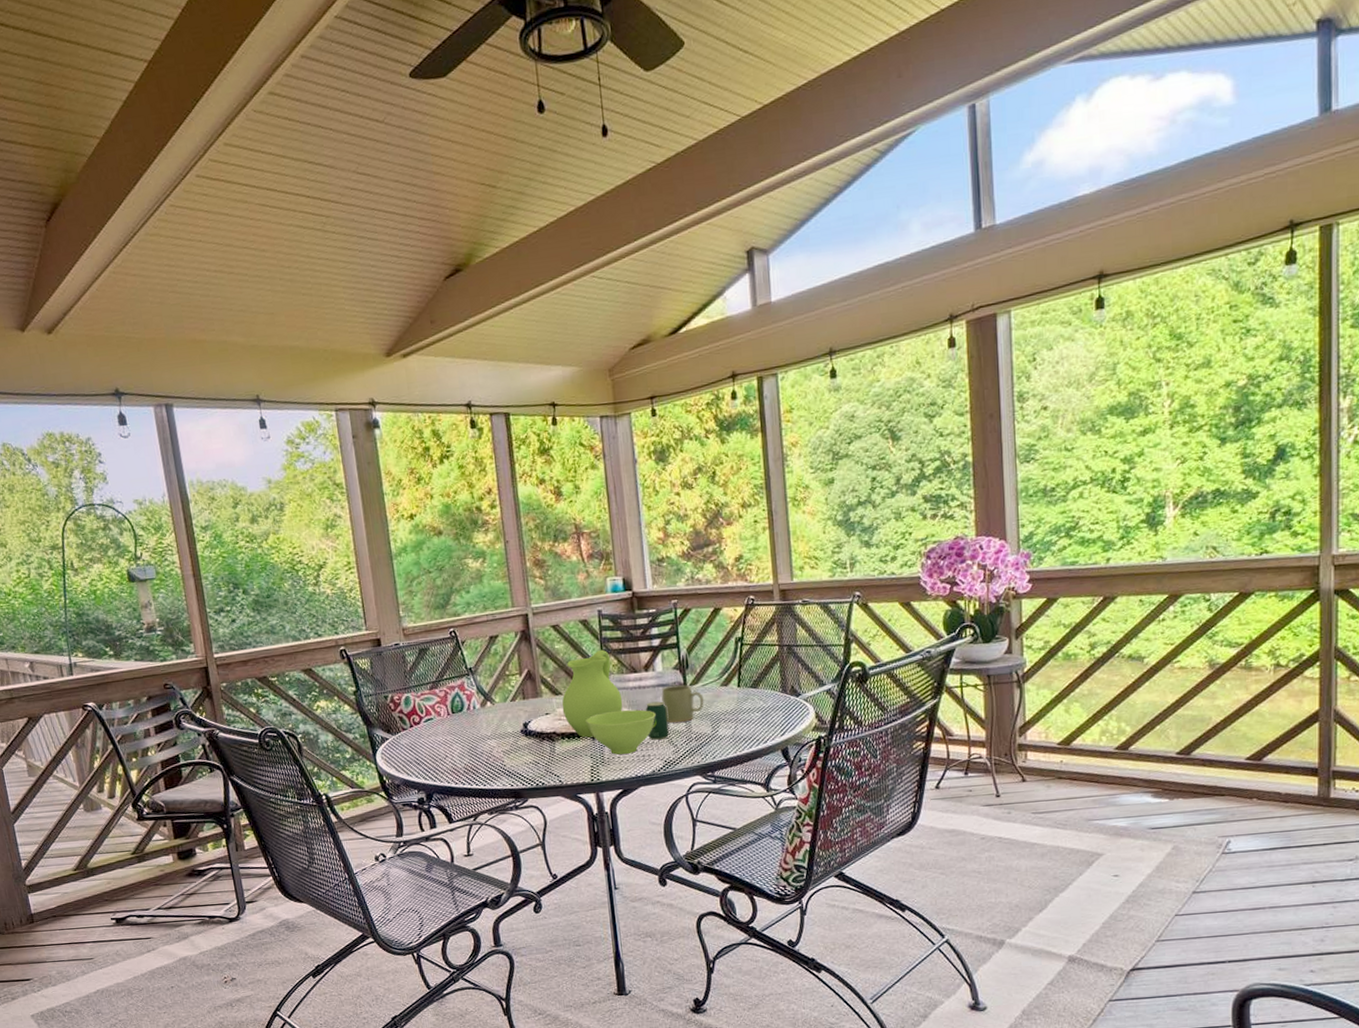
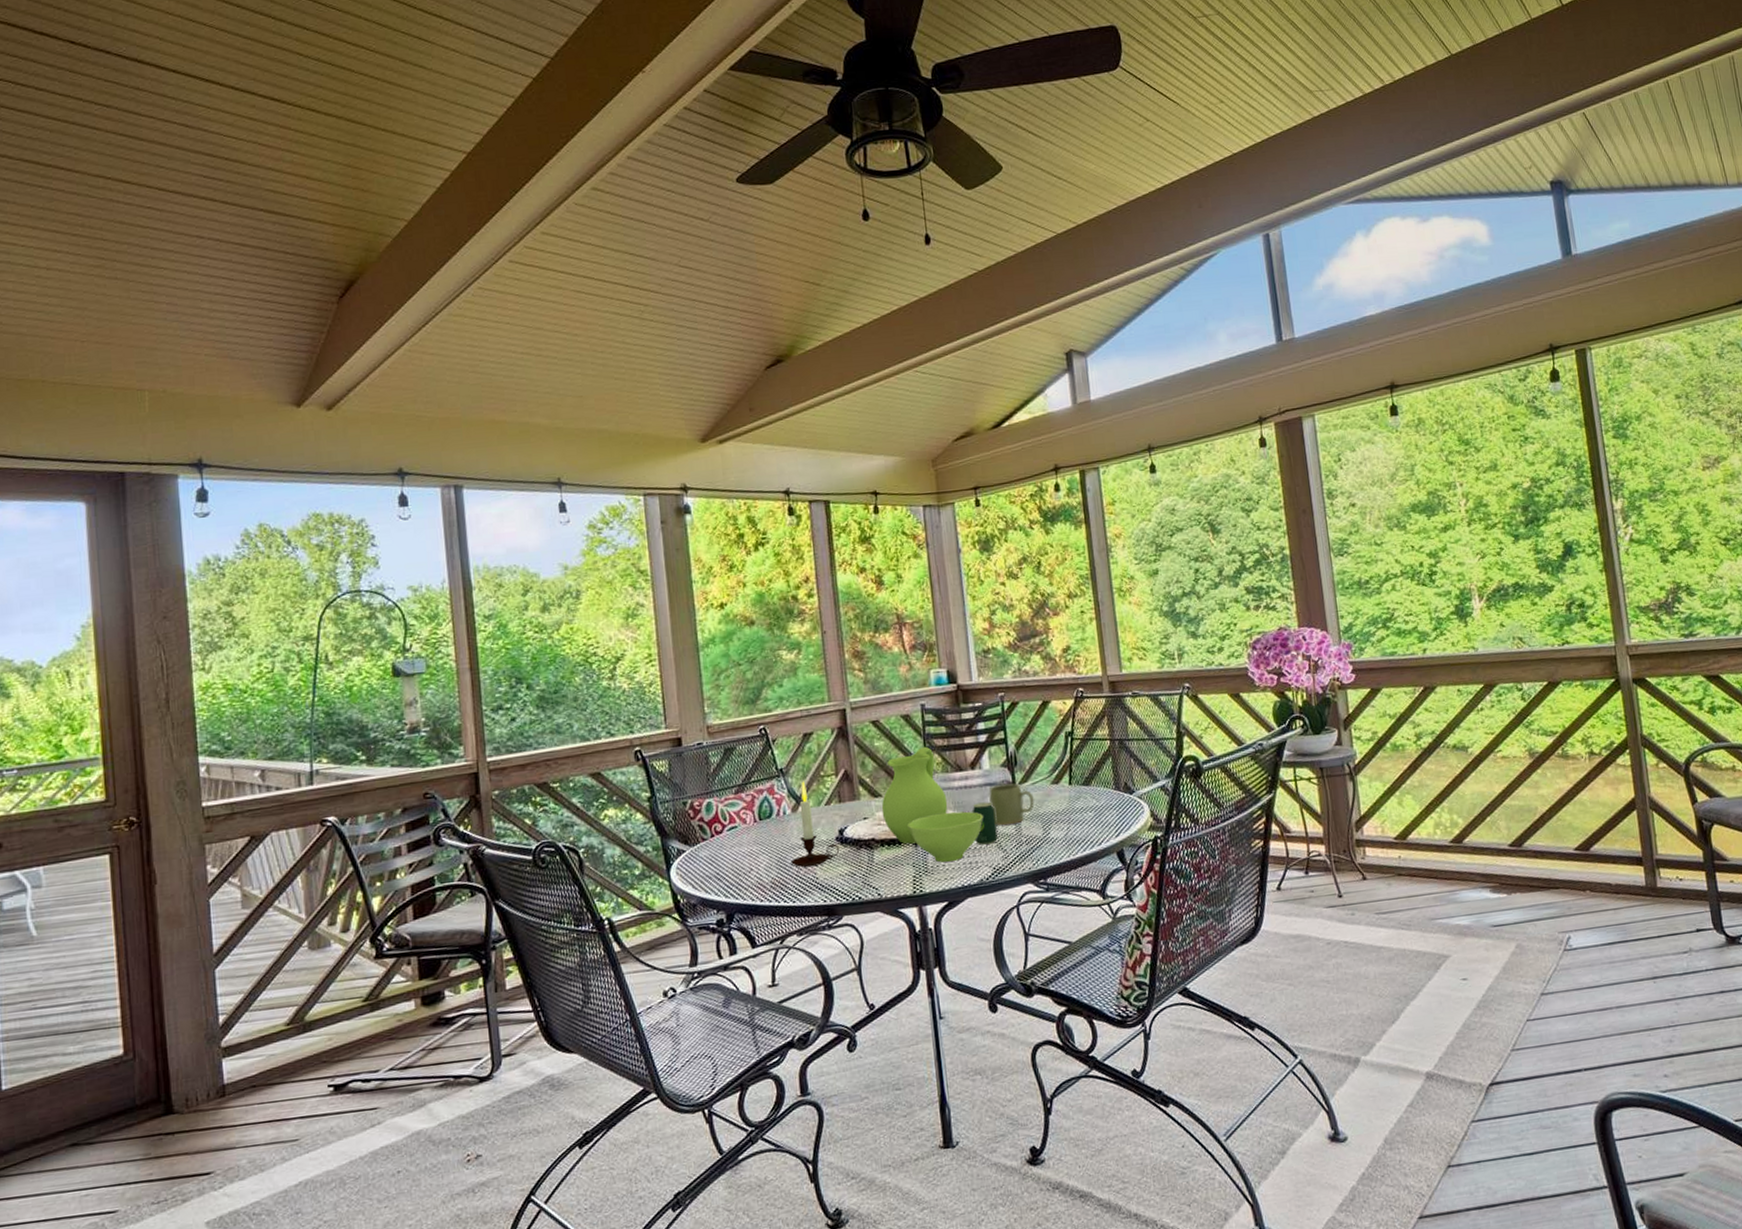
candle: none [481,679,525,755] -> present [791,781,840,867]

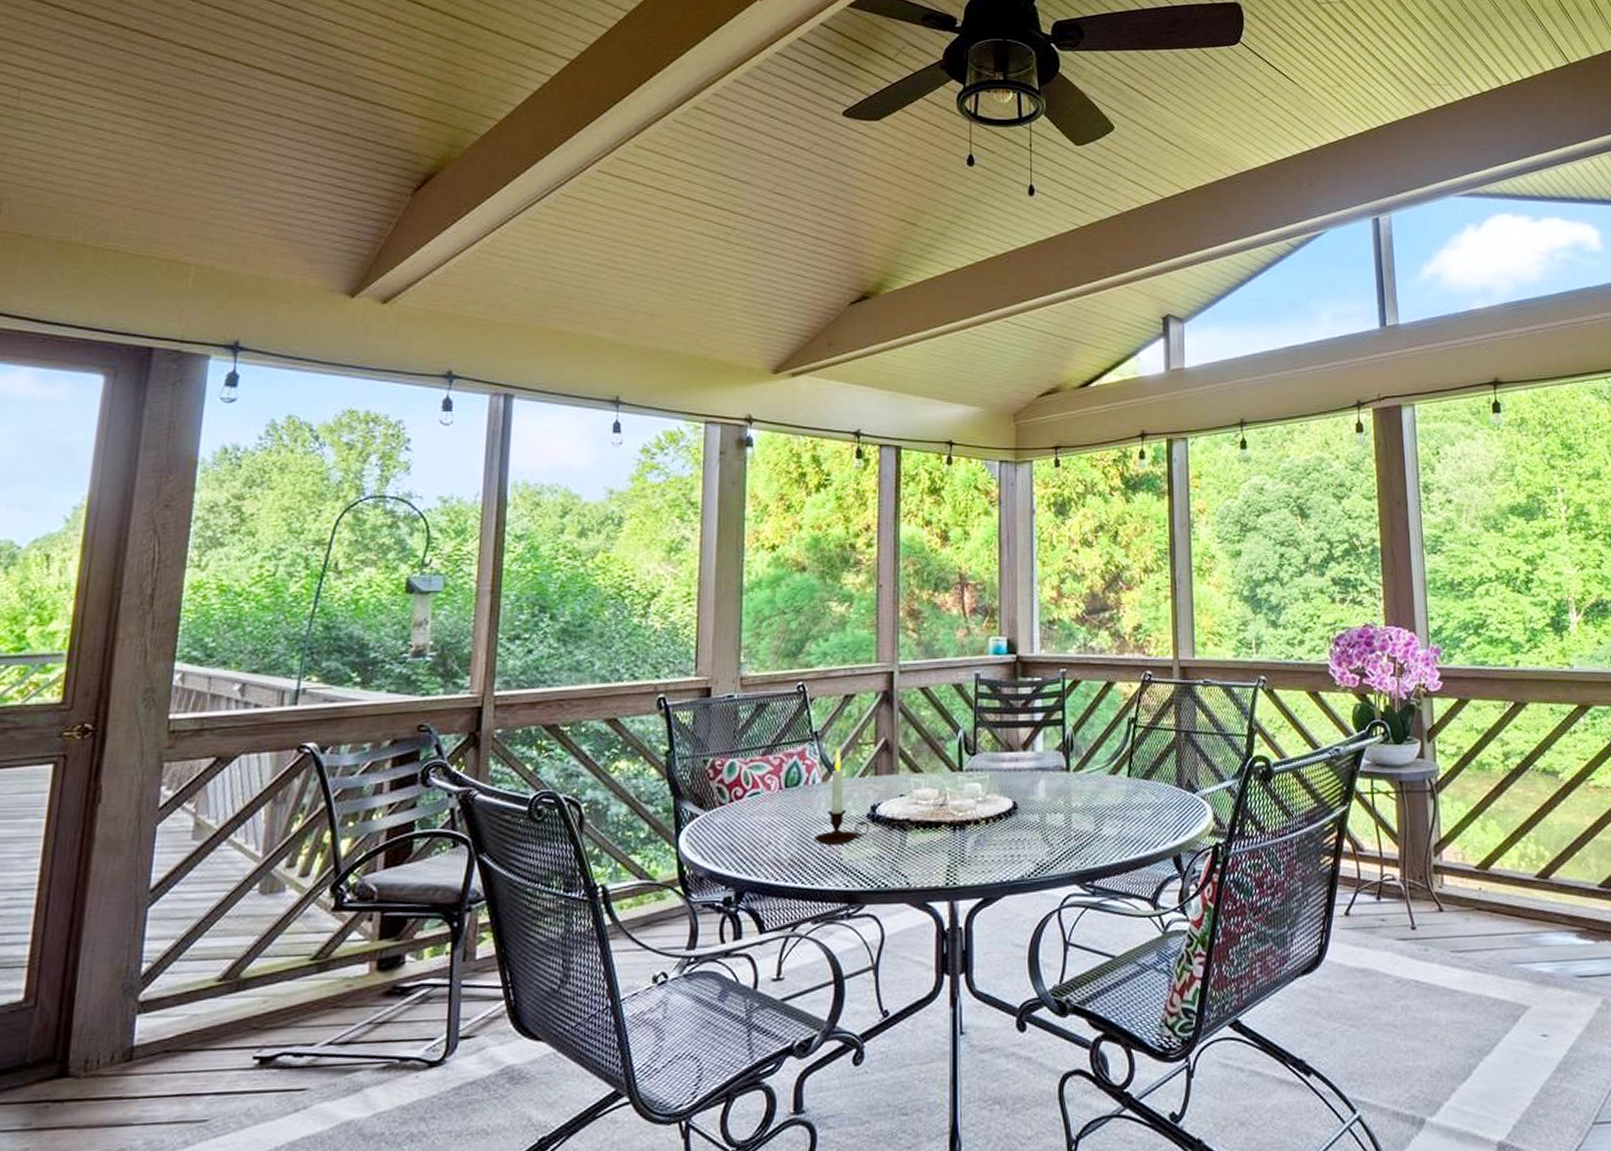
pitcher: present [881,746,948,844] -> none [920,720,994,829]
bowl: present [908,811,983,863] -> none [947,797,1031,853]
beverage can: present [972,802,998,845] -> none [1019,788,1044,837]
mug: present [988,783,1035,825] -> none [1038,769,1088,816]

